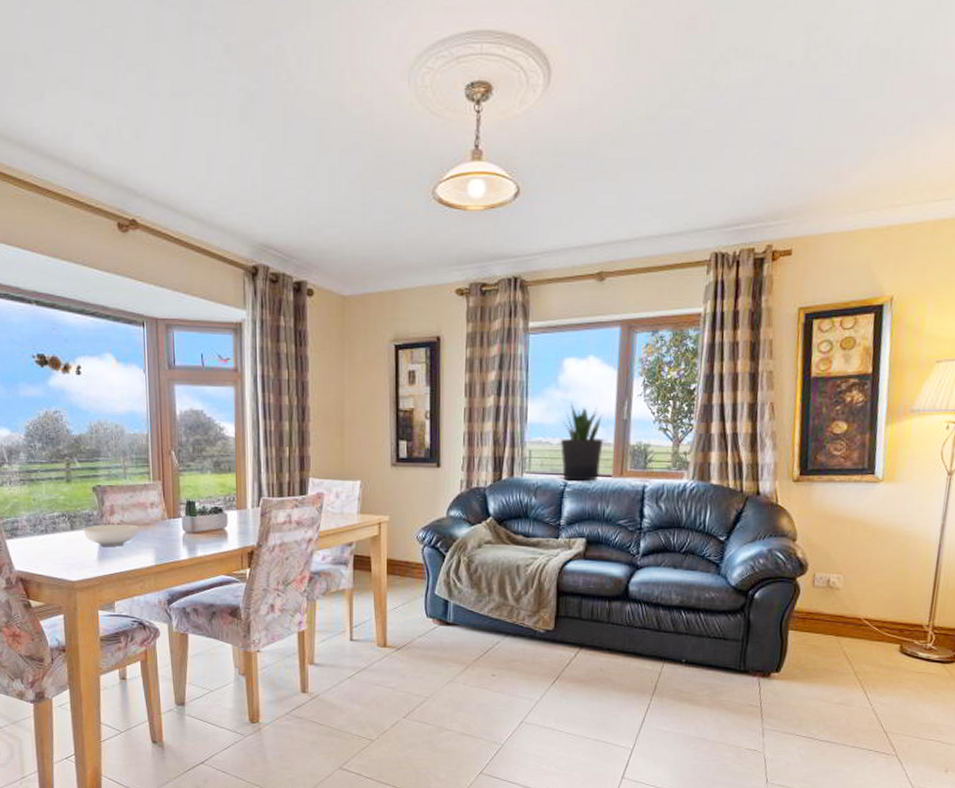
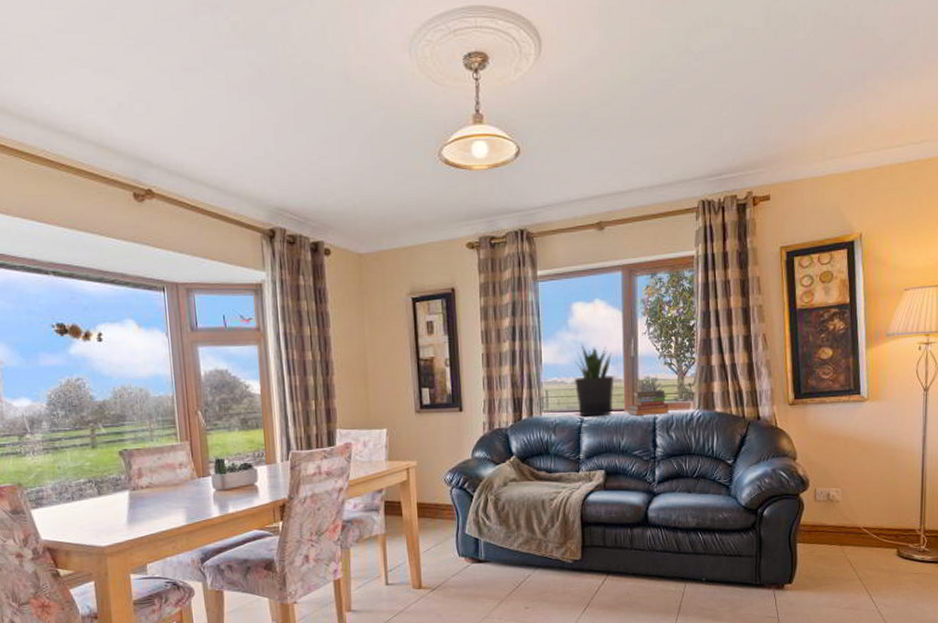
bowl: present [83,524,139,546] -> none [111,486,169,510]
books: none [614,456,660,483] -> present [627,390,668,416]

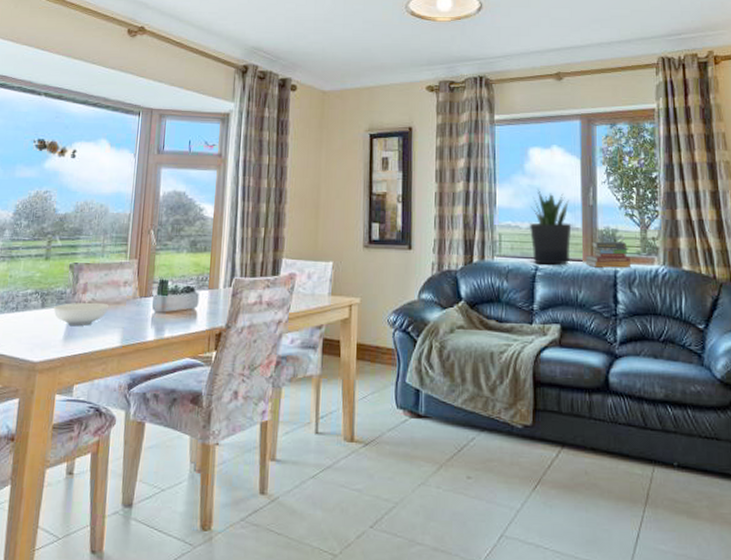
bowl: none [111,486,169,510] -> present [54,302,110,326]

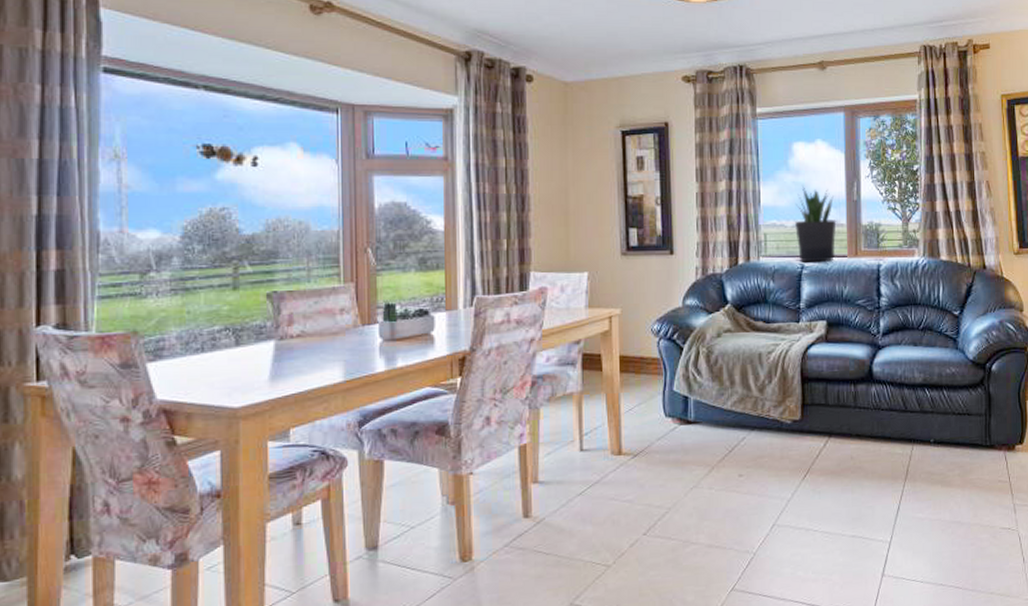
bowl: present [54,302,110,326] -> none [252,334,325,363]
books: present [585,241,630,268] -> none [850,236,893,262]

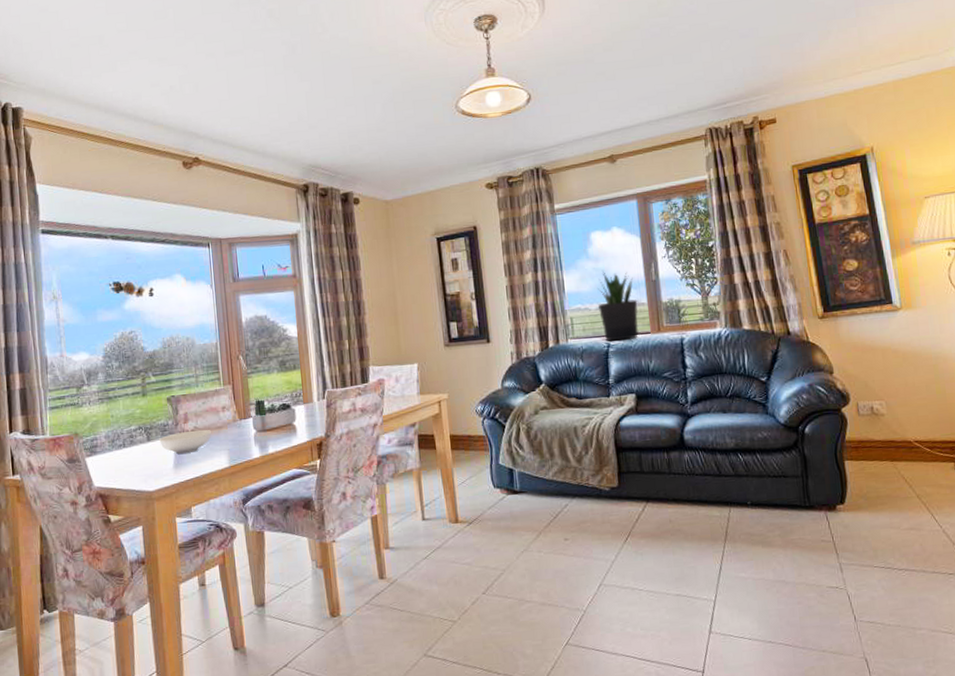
bowl: none [252,334,325,363] -> present [159,429,212,454]

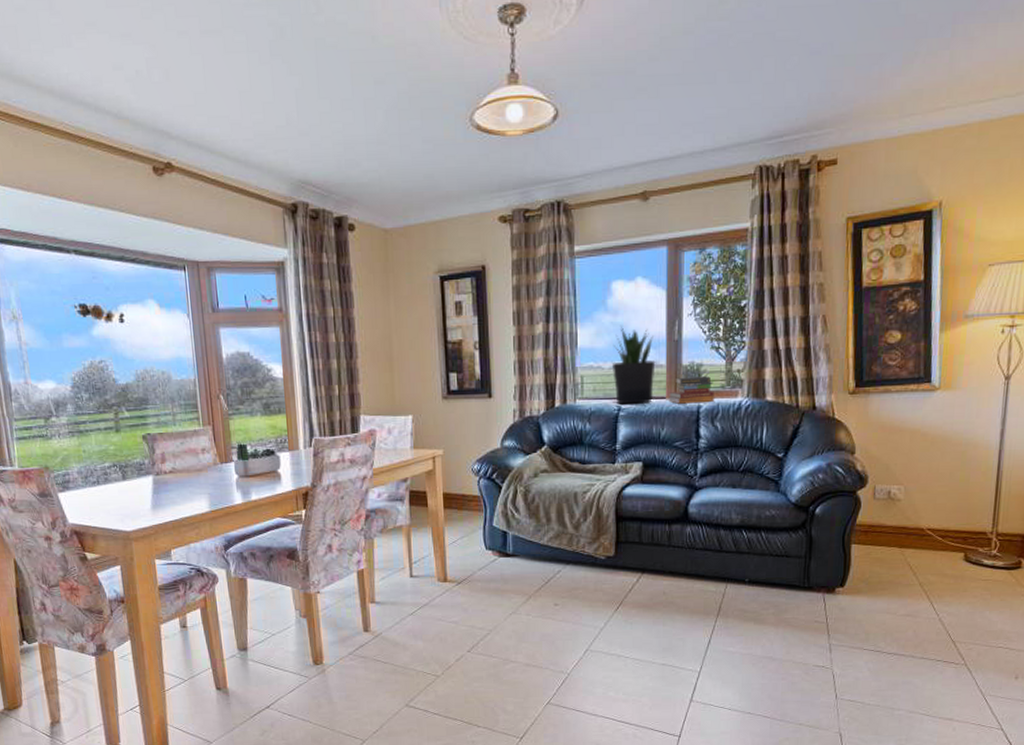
bowl: present [159,429,212,454] -> none [135,471,192,495]
books: none [653,310,695,338] -> present [669,376,714,404]

